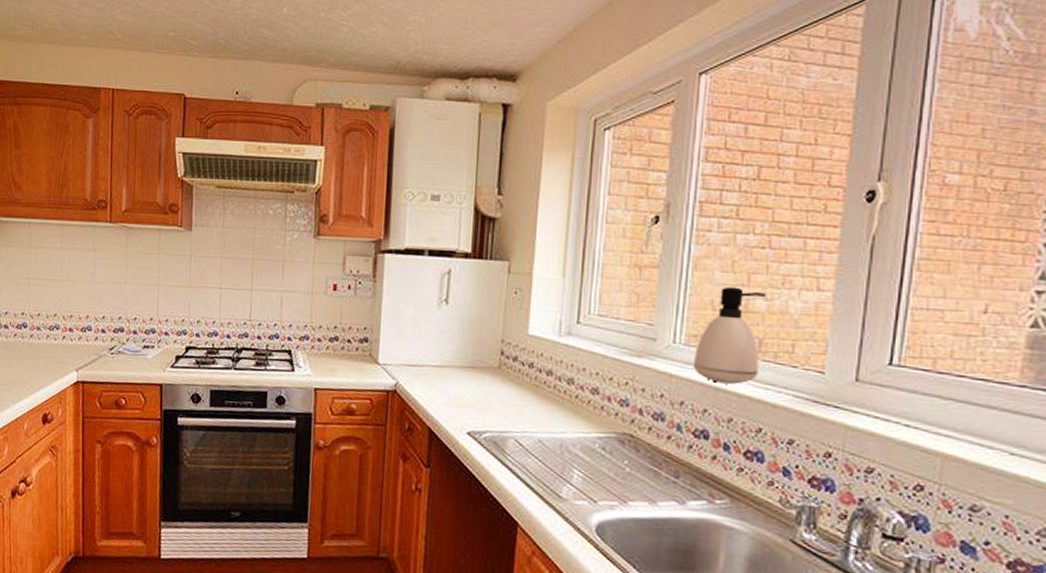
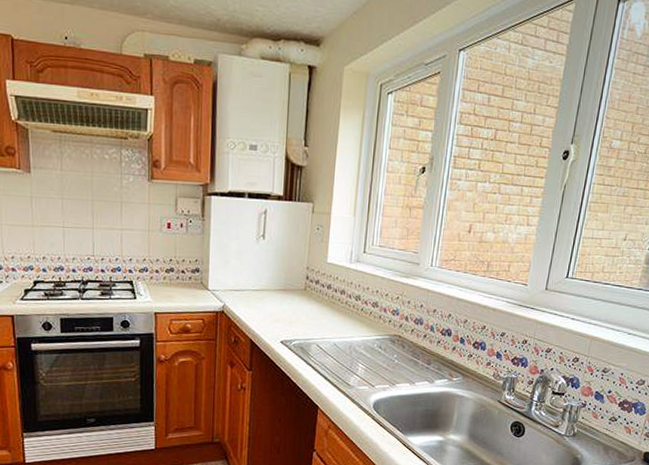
soap dispenser: present [692,286,767,385] -> none [443,223,495,296]

